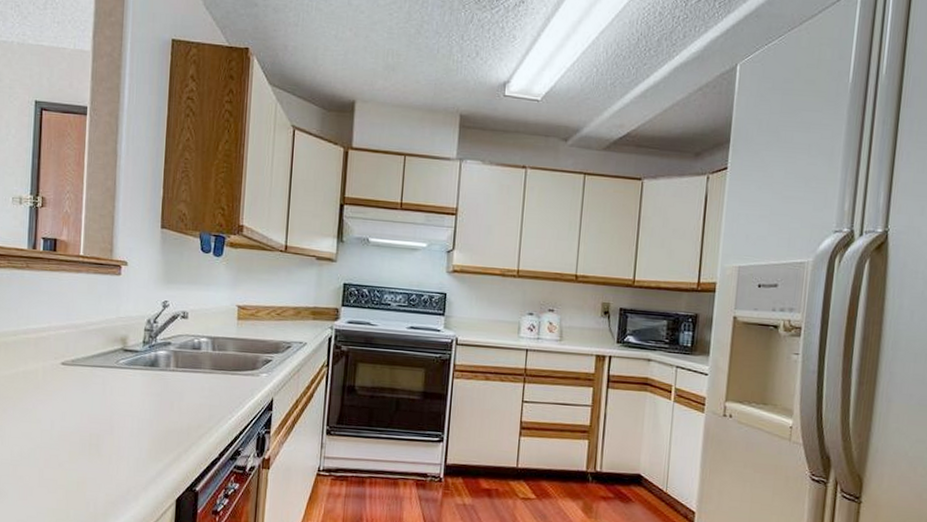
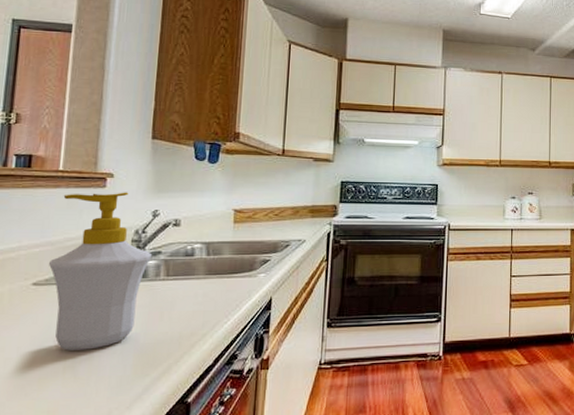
soap bottle: none [74,279,163,430] -> present [49,192,153,350]

